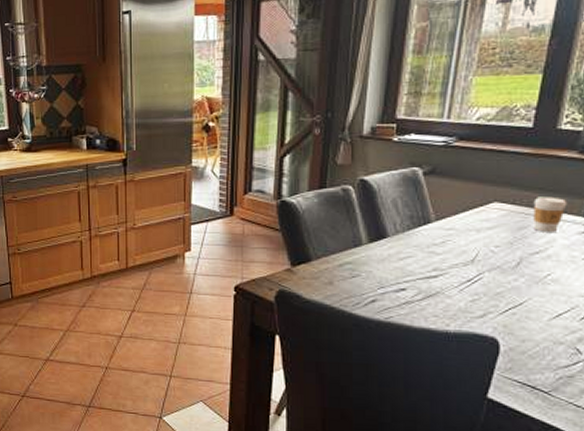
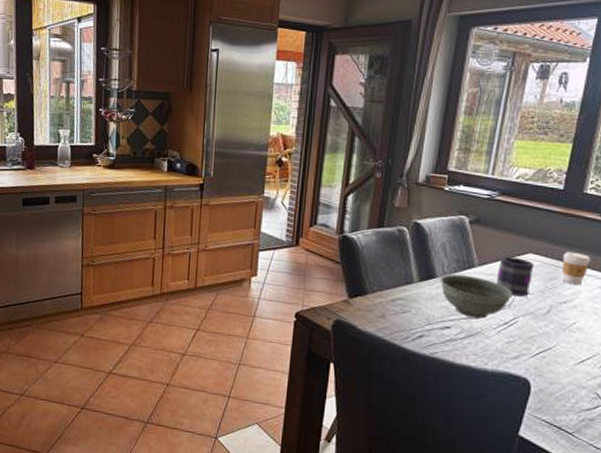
bowl: none [392,233,476,277] -> present [439,274,513,319]
mug: none [456,207,500,250] -> present [496,255,534,297]

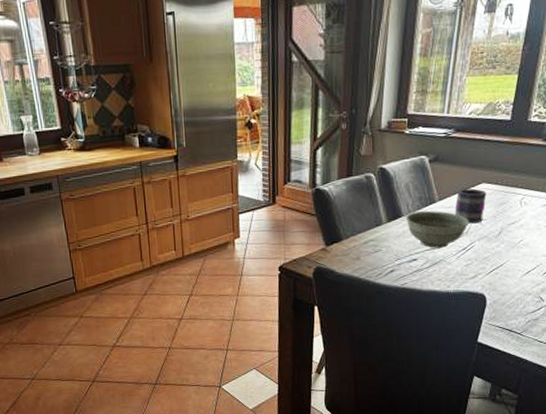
coffee cup: present [562,251,591,285] -> none [511,177,535,206]

